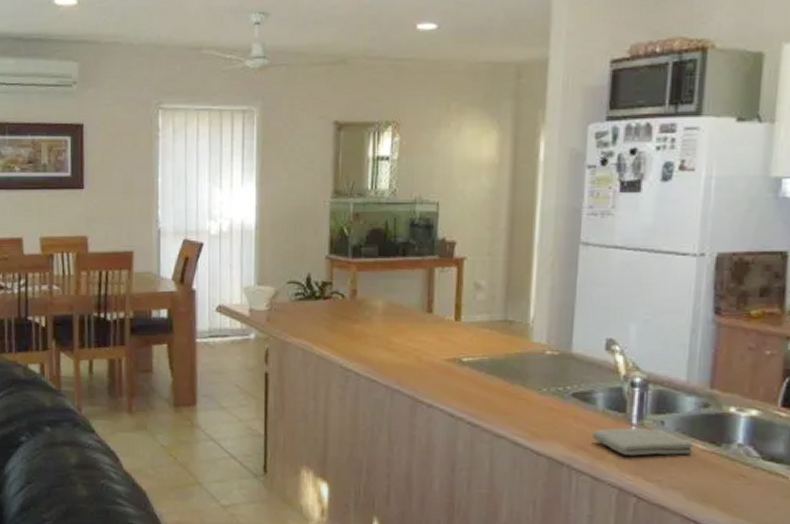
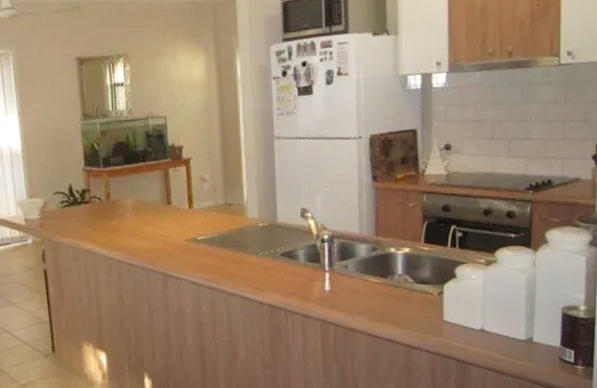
washcloth: present [591,427,693,456] -> none [298,271,369,295]

